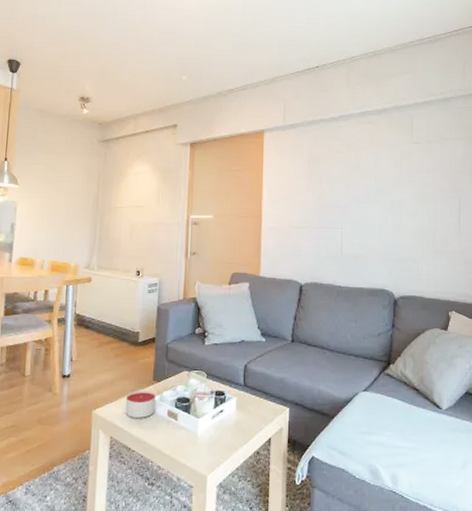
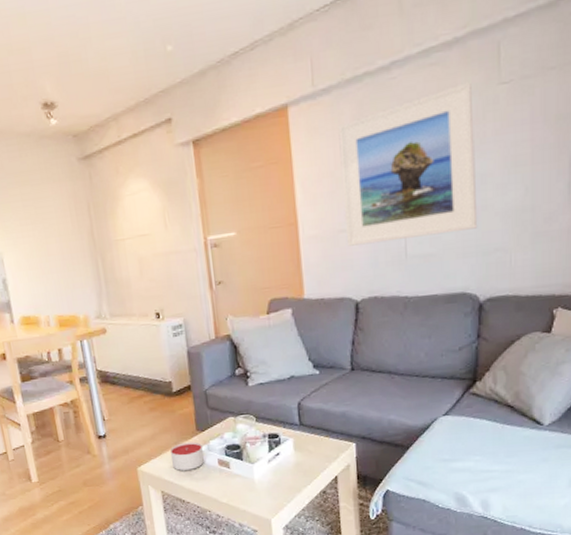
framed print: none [298,138,395,242] -> present [338,82,478,246]

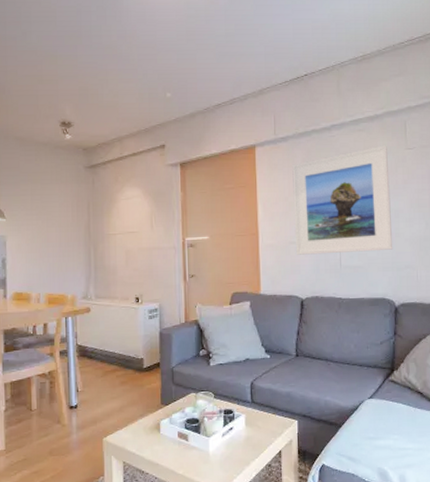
candle: present [170,442,204,471] -> none [135,415,165,442]

